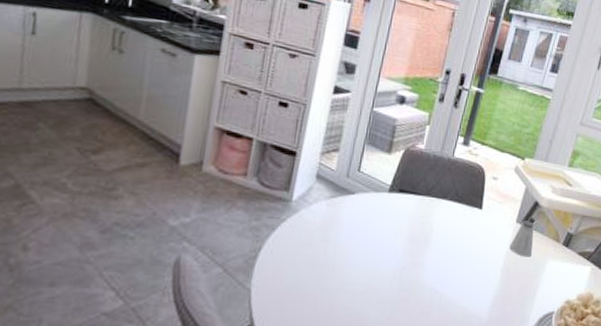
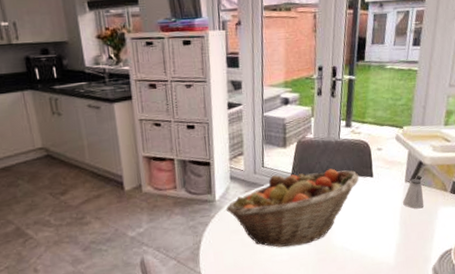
fruit basket: none [301,184,467,277] -> present [225,168,359,247]

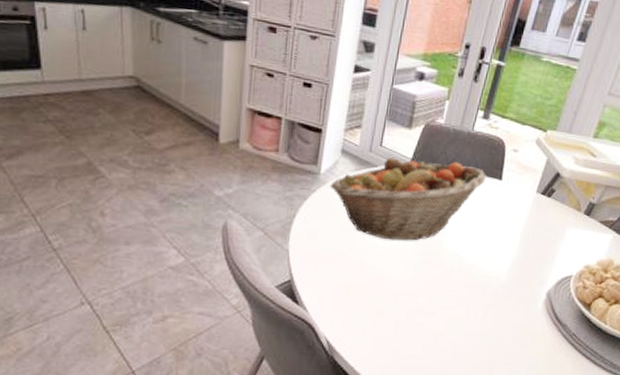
saltshaker: present [403,178,425,209] -> none [529,191,556,225]

